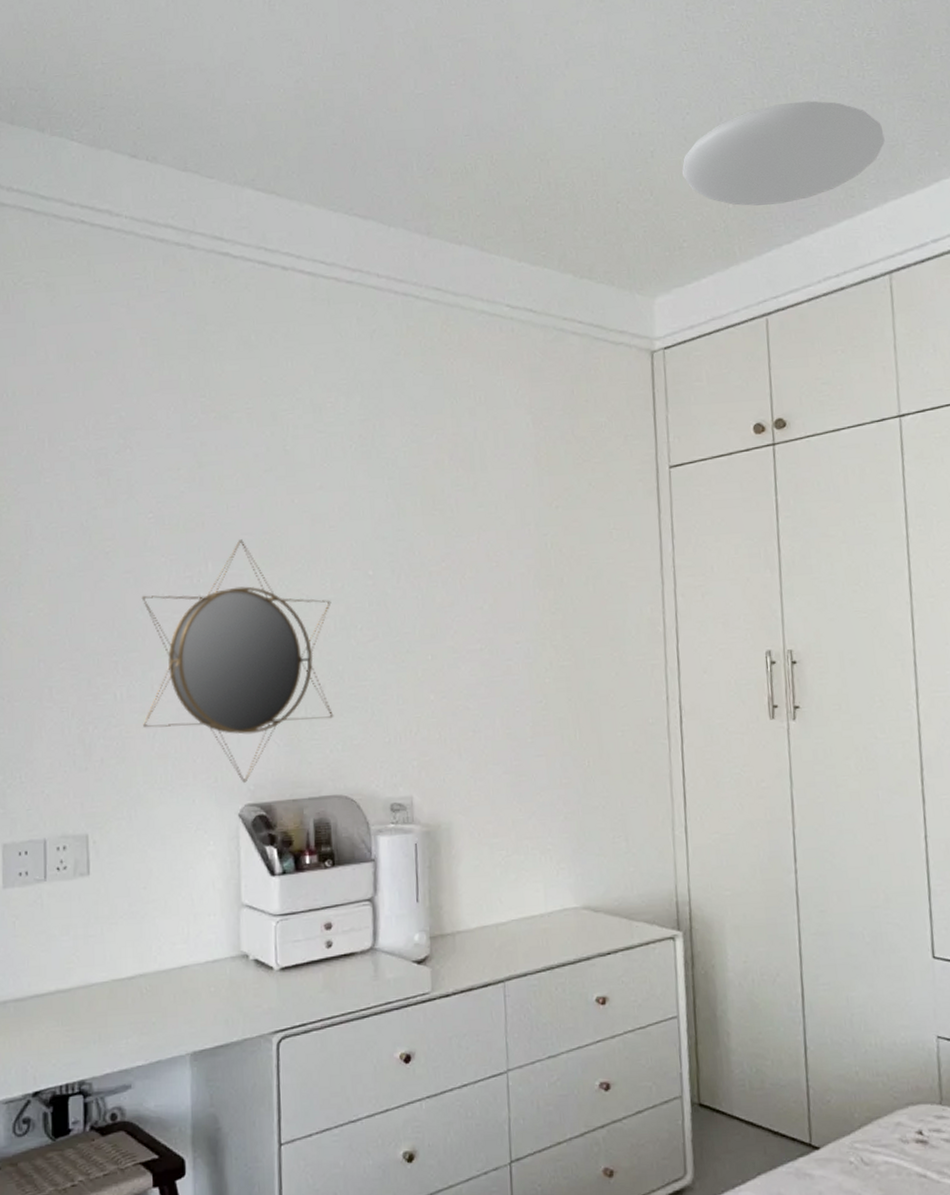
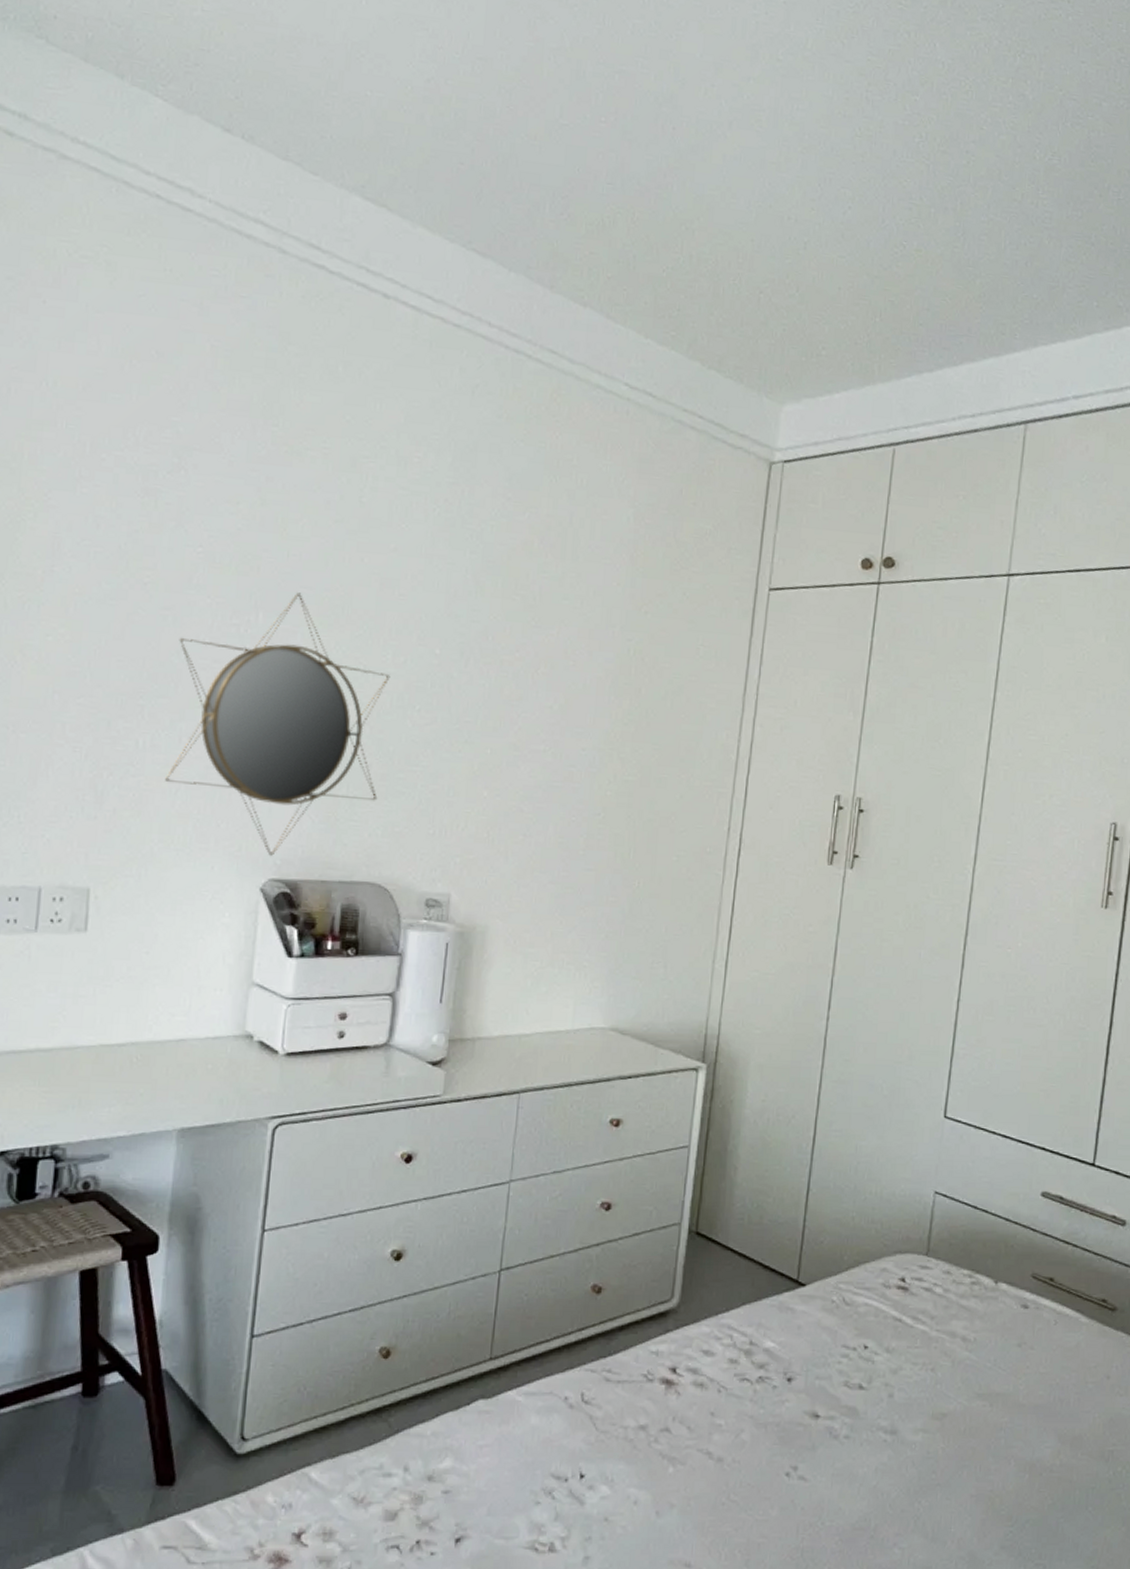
ceiling light: present [681,100,885,206] -> none [832,216,1047,328]

